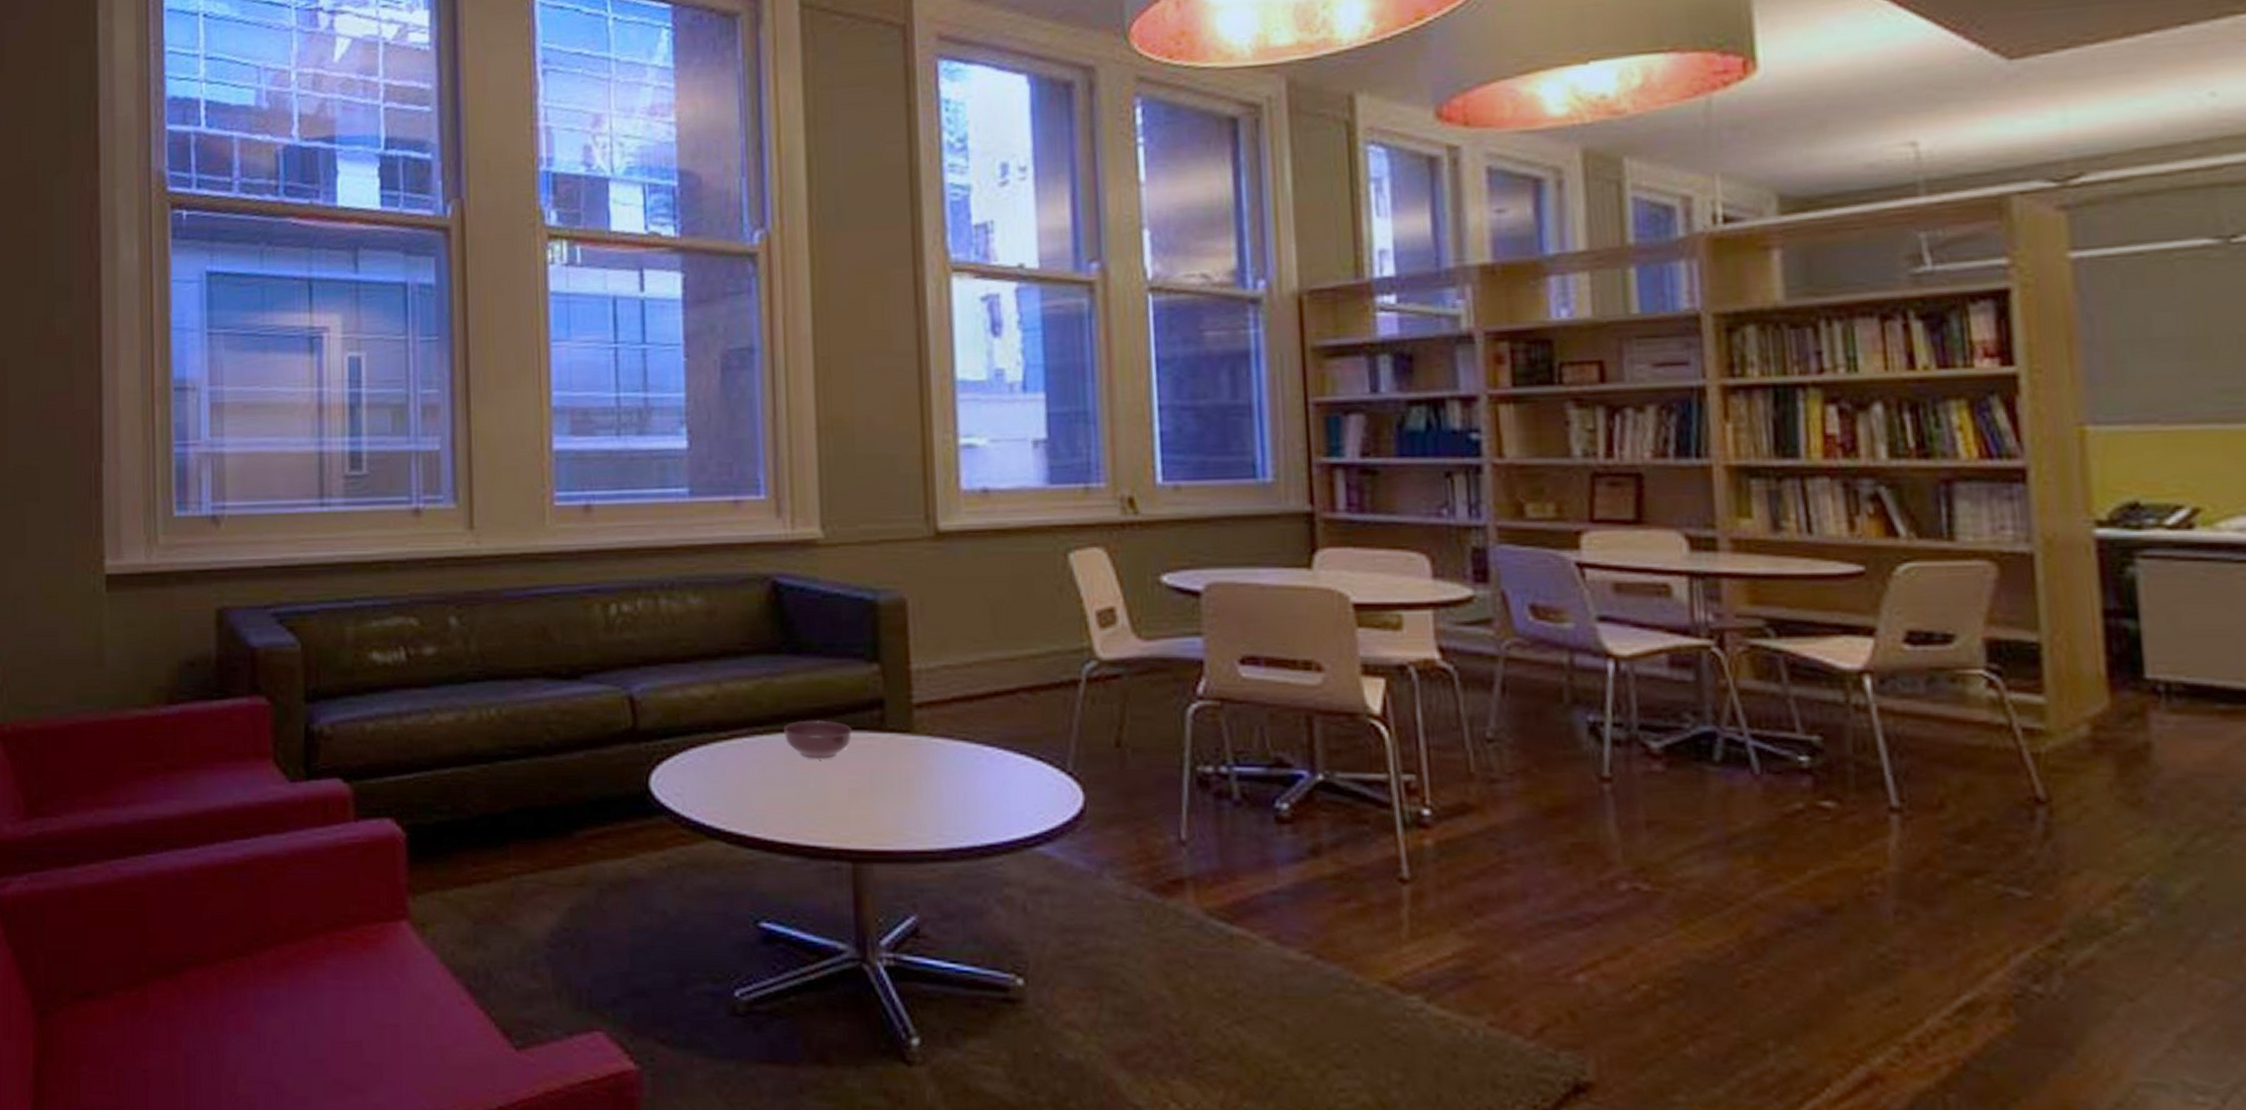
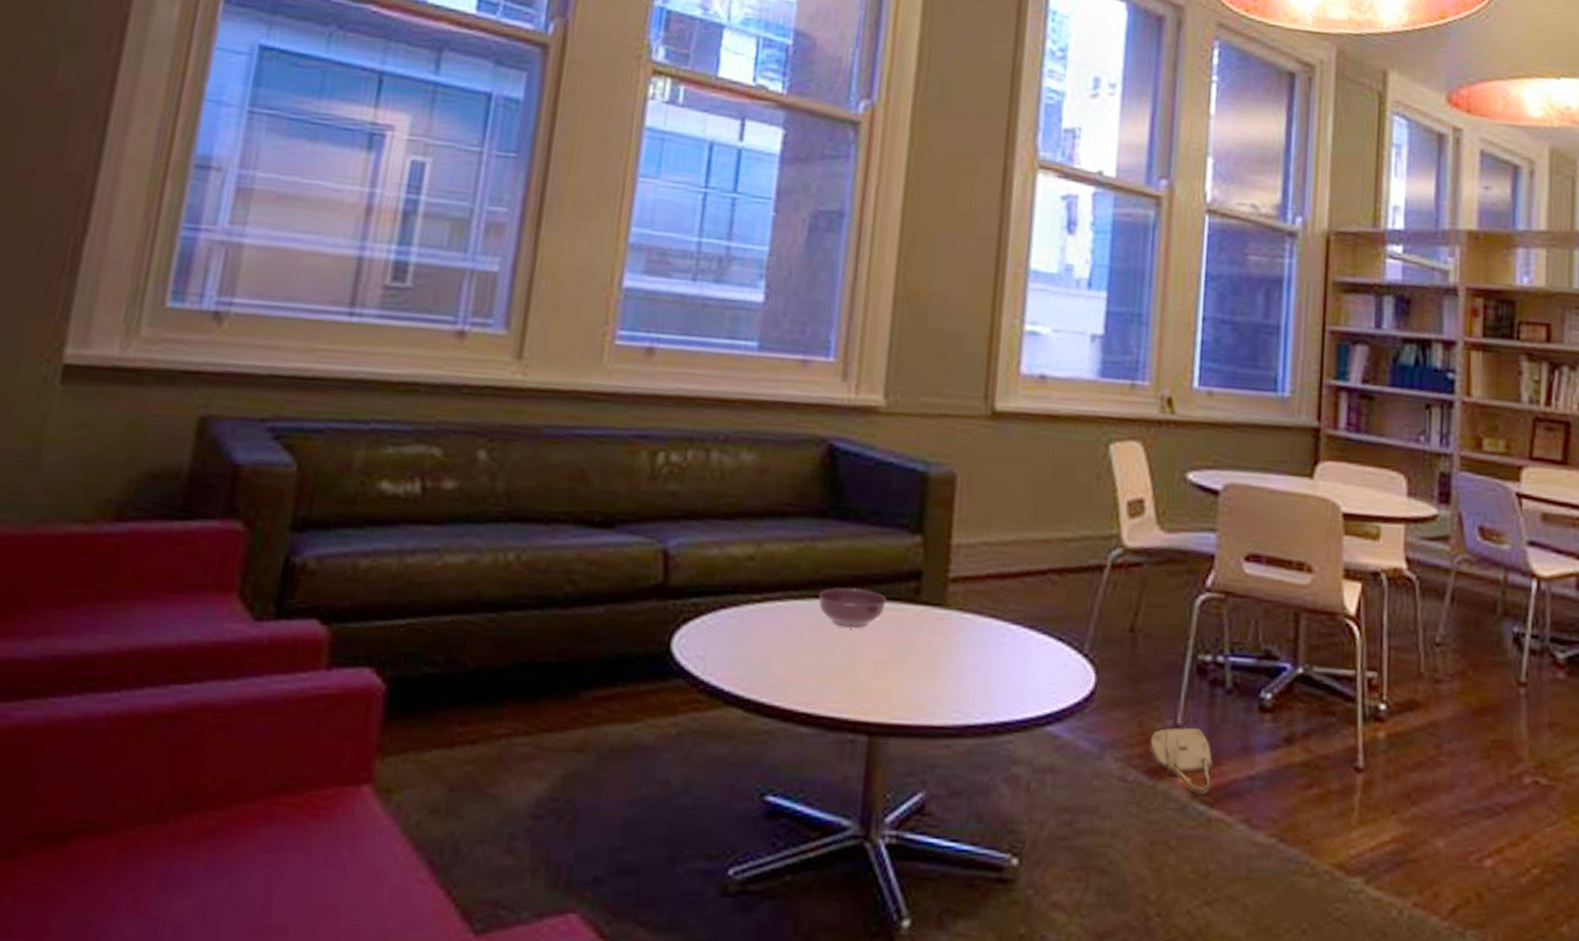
handbag: none [1153,842,1228,912] -> present [1149,727,1213,796]

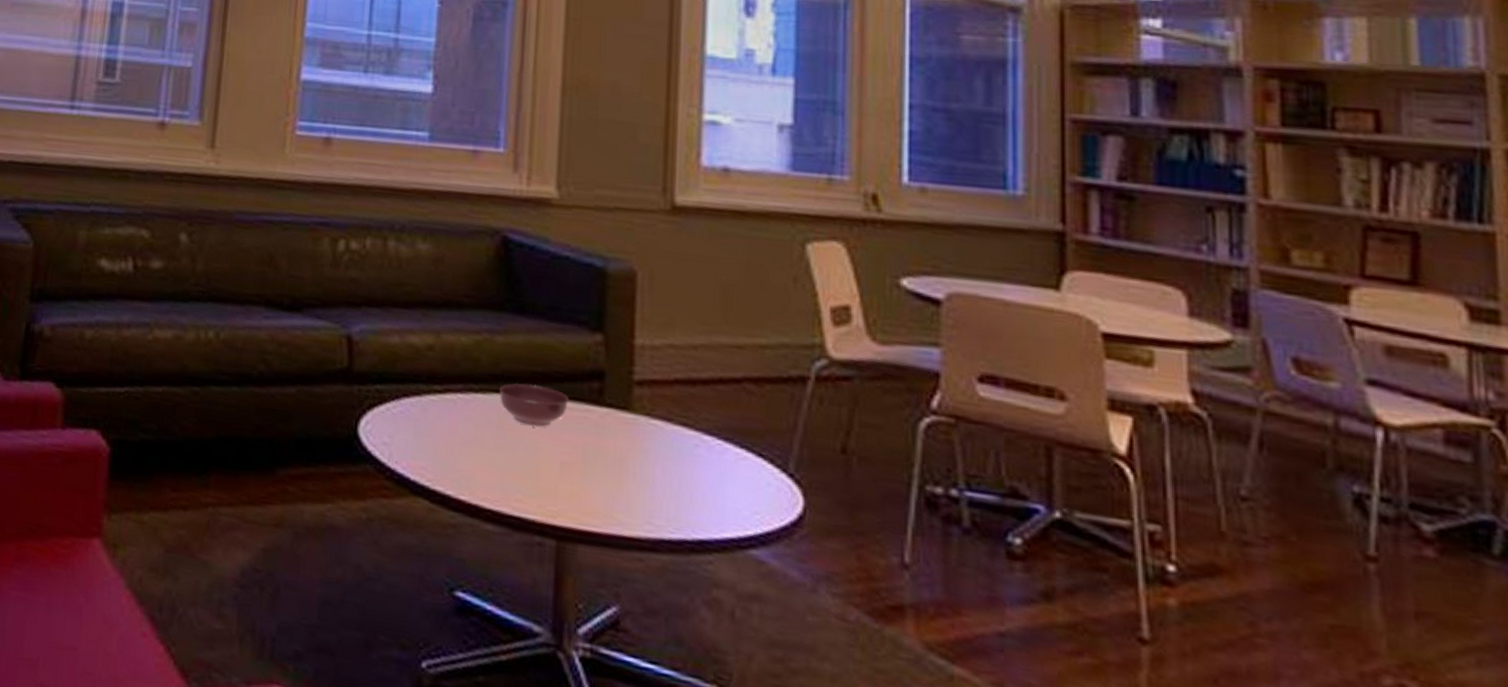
handbag: present [1149,727,1213,796] -> none [872,566,952,648]

